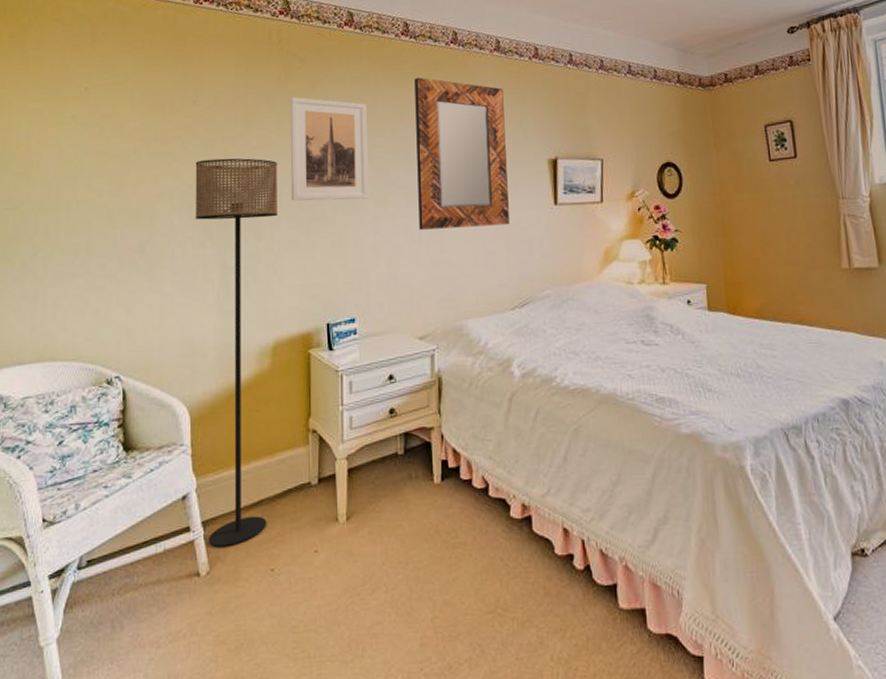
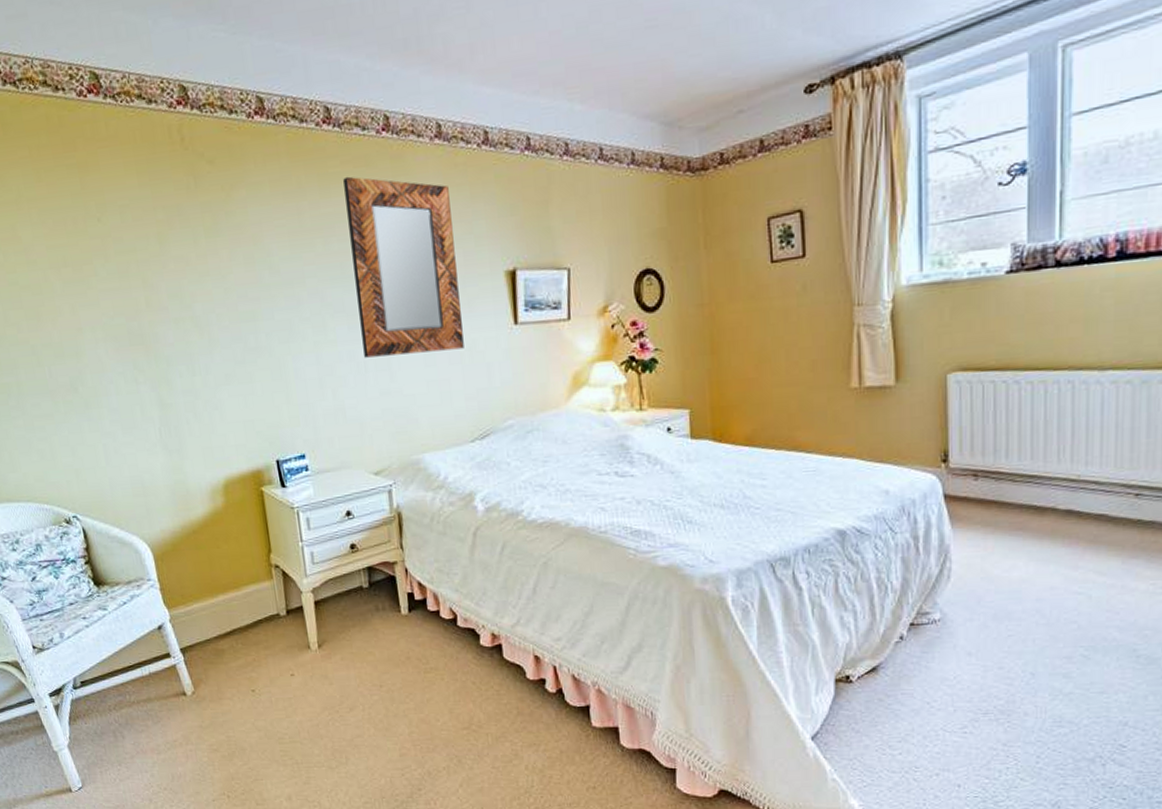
floor lamp: present [195,158,277,548] -> none [112,283,242,672]
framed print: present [290,97,368,201] -> none [204,208,305,330]

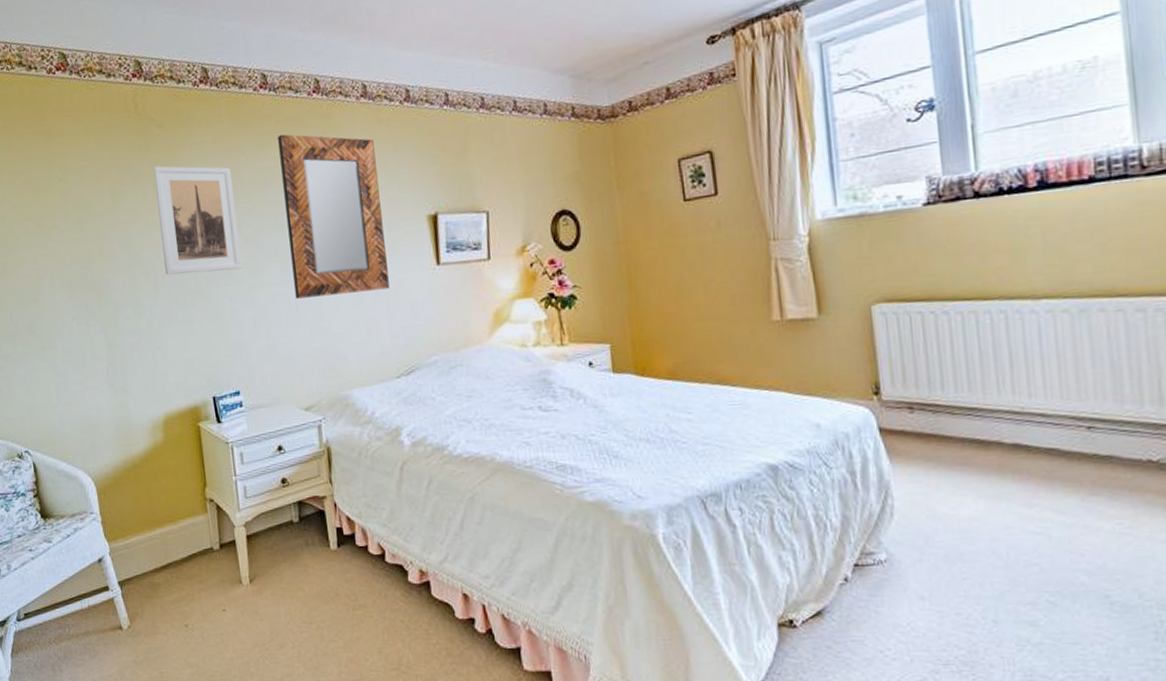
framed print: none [204,208,305,330] -> present [153,166,242,275]

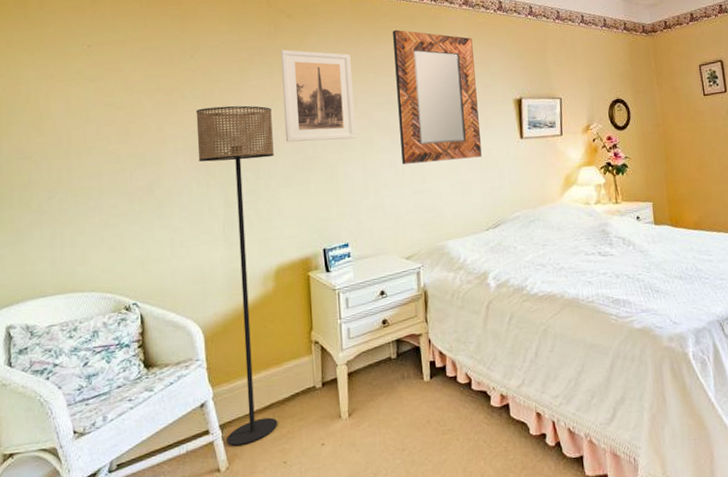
floor lamp: none [69,233,177,605] -> present [196,105,278,447]

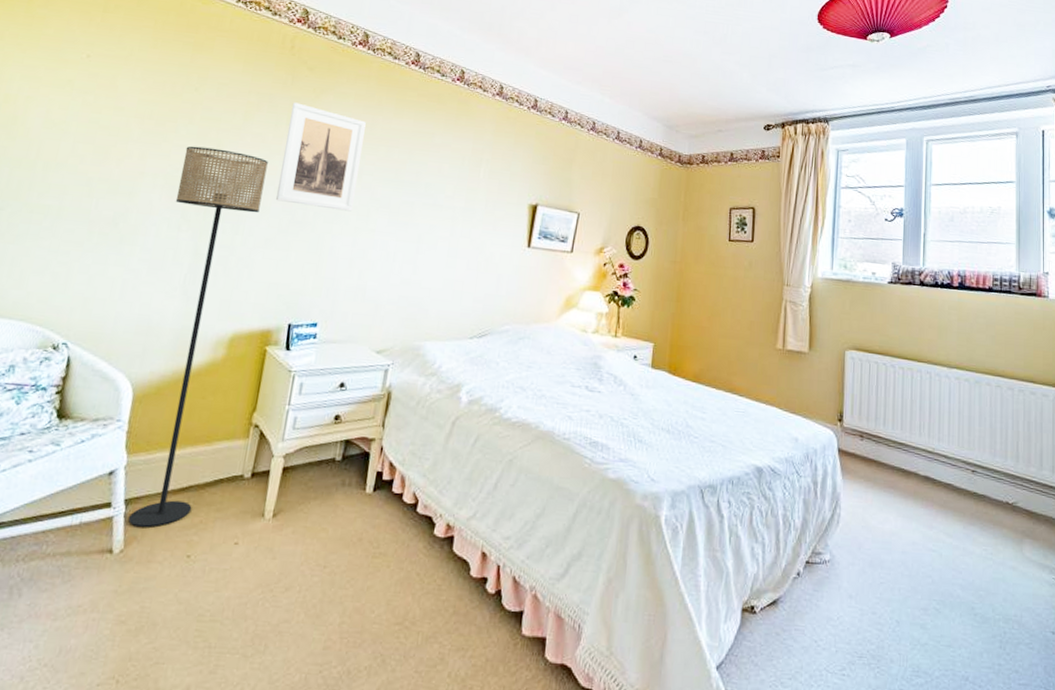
home mirror: present [393,29,482,164] -> none [396,106,499,258]

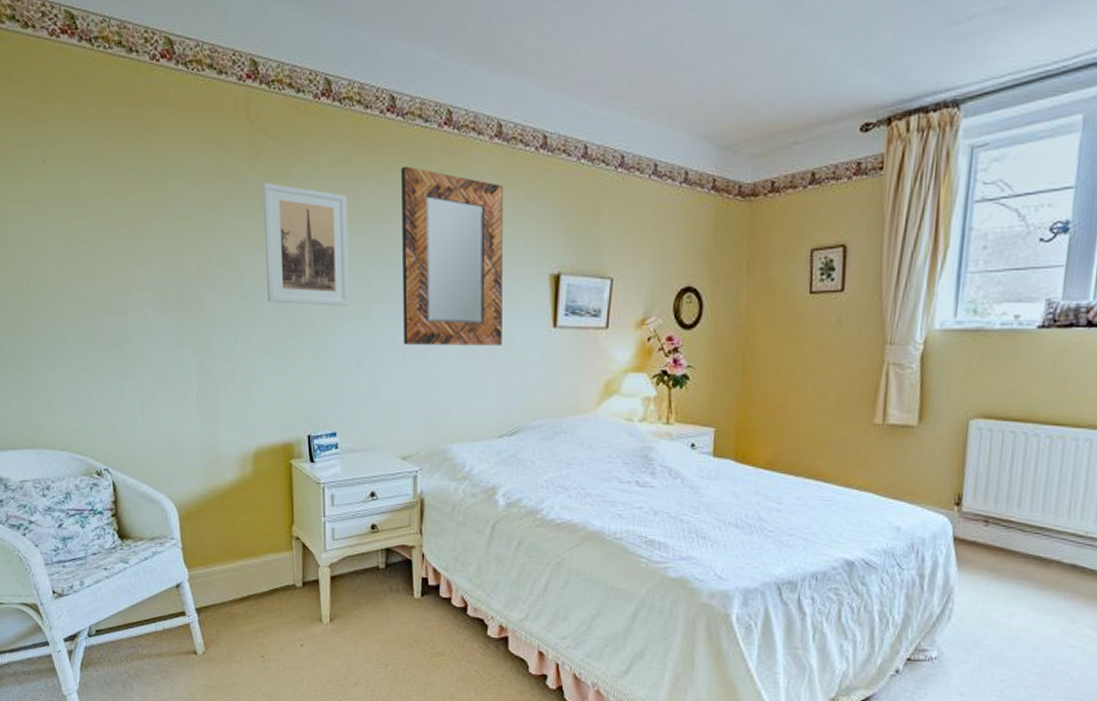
floor lamp: present [128,146,268,528] -> none [165,250,256,633]
home mirror: none [396,106,499,258] -> present [401,166,503,346]

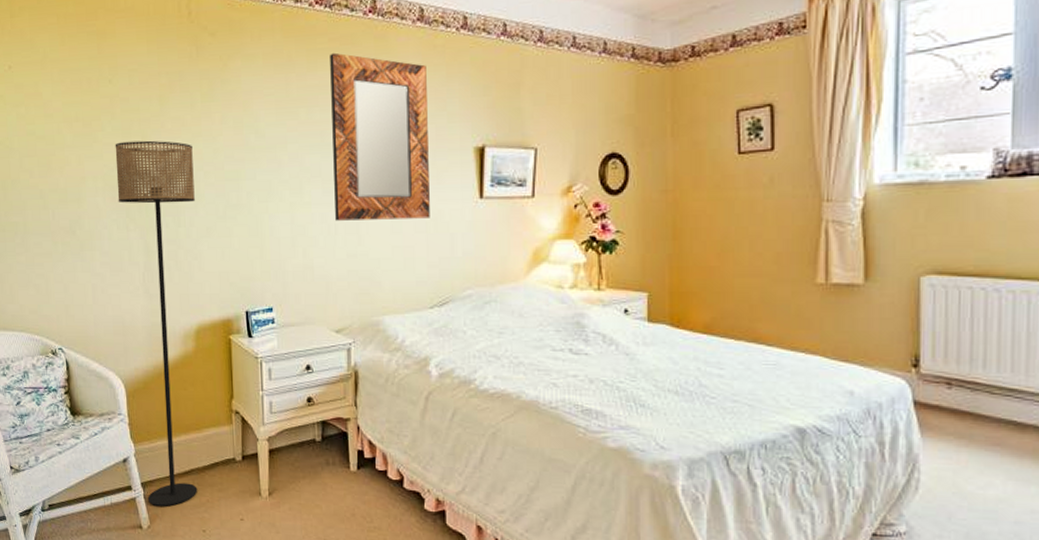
floor lamp: none [165,250,256,633] -> present [115,140,198,507]
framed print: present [262,183,350,306] -> none [202,75,284,187]

